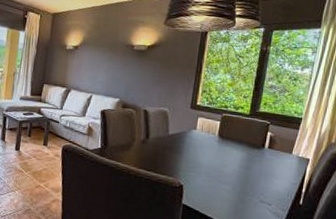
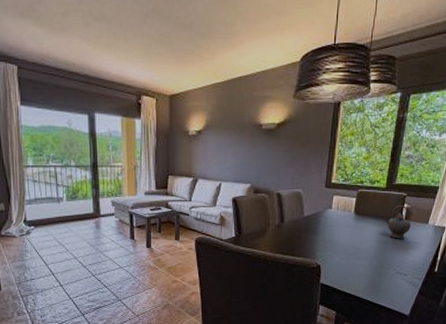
teapot: none [247,132,275,167] -> present [384,204,411,239]

